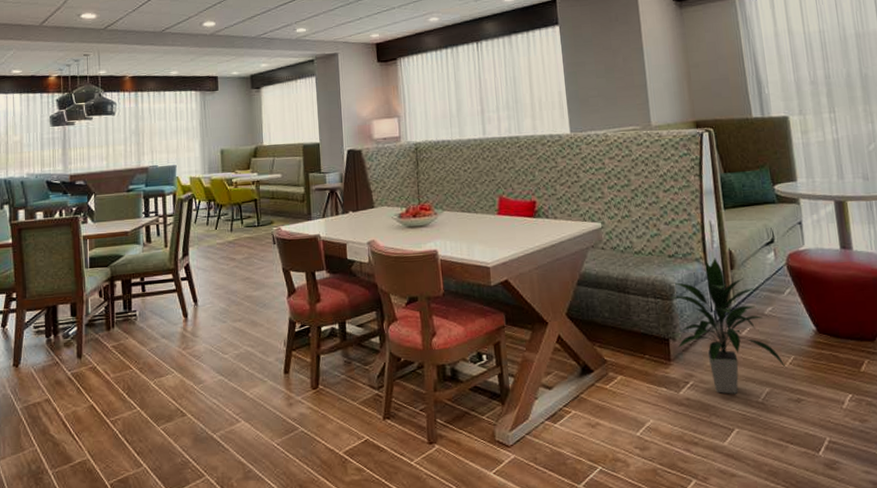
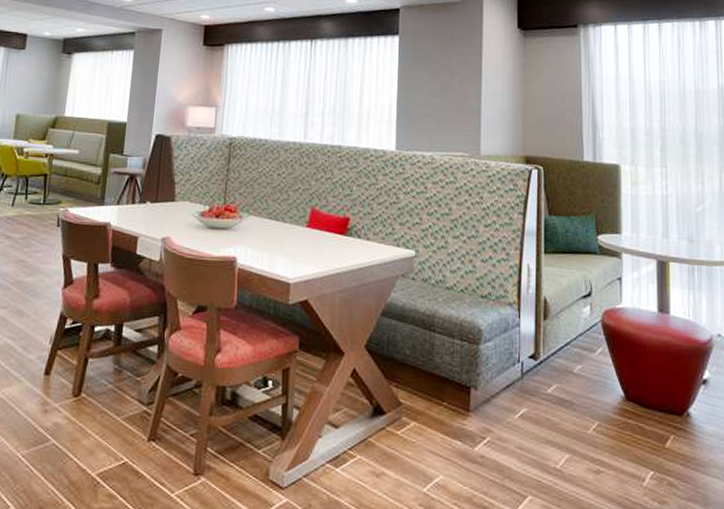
indoor plant: present [669,257,788,394] -> none [476,304,590,457]

